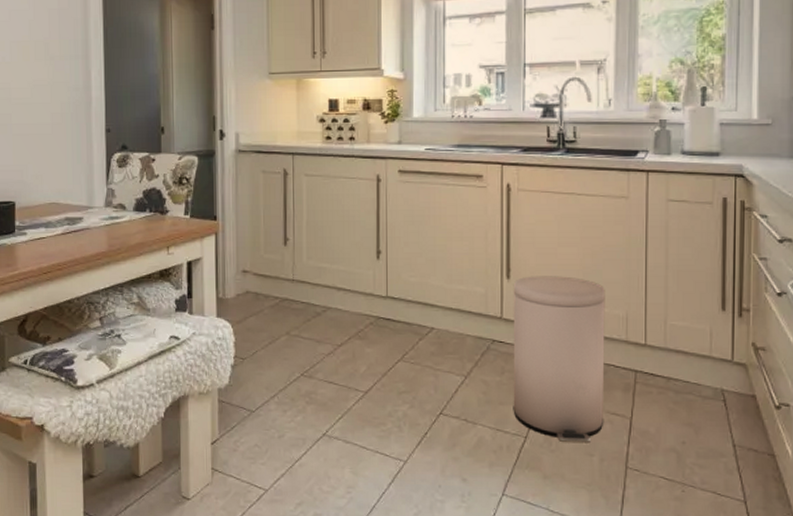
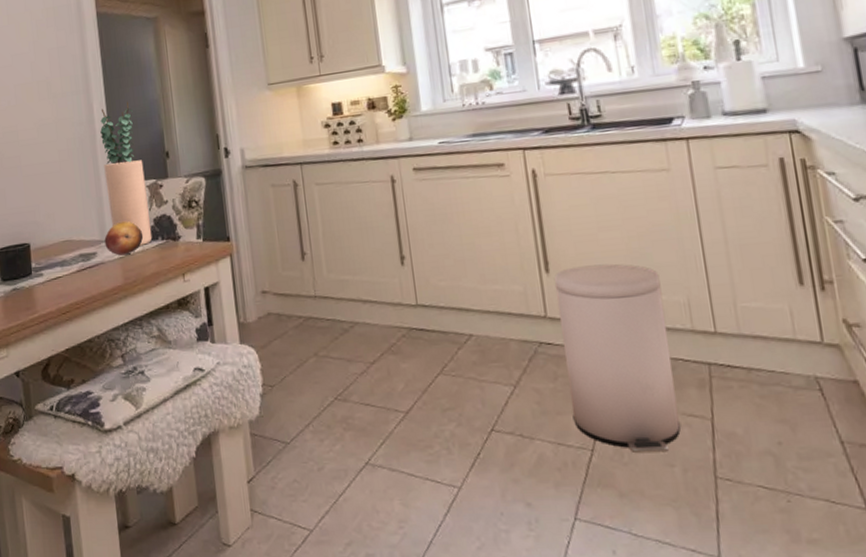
fruit: none [92,190,132,223] -> present [104,221,144,256]
vase: none [96,72,140,215] -> present [100,101,153,246]

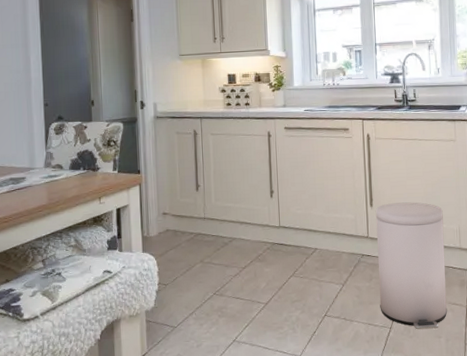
vase: present [100,101,153,246] -> none [35,57,75,174]
fruit: present [104,221,144,256] -> none [33,153,68,181]

